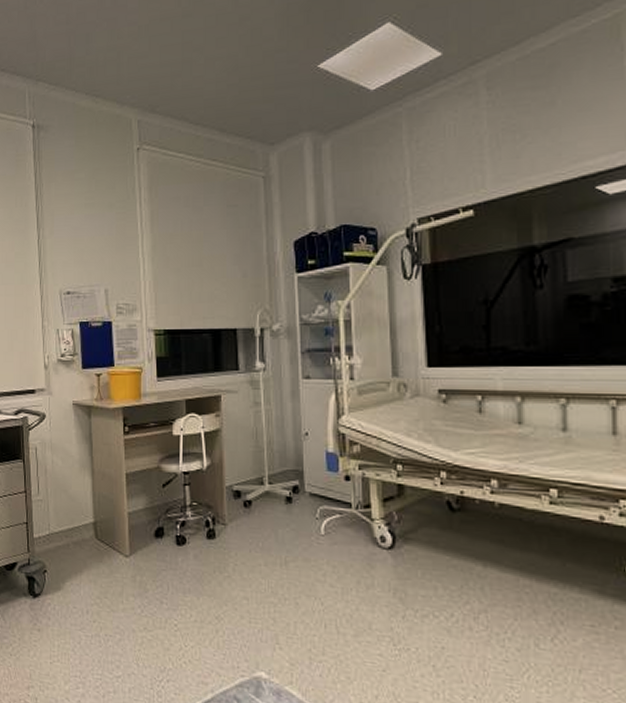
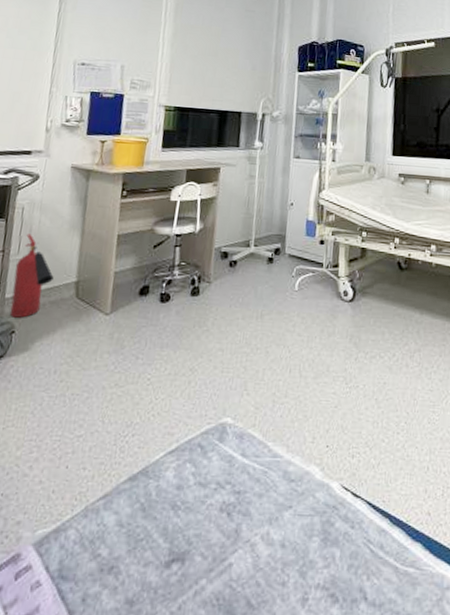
fire extinguisher: none [39,474,73,558] -> present [10,233,54,318]

